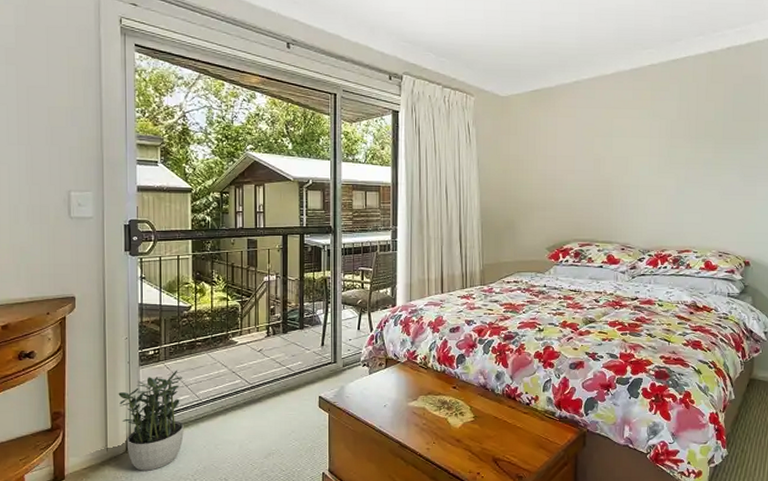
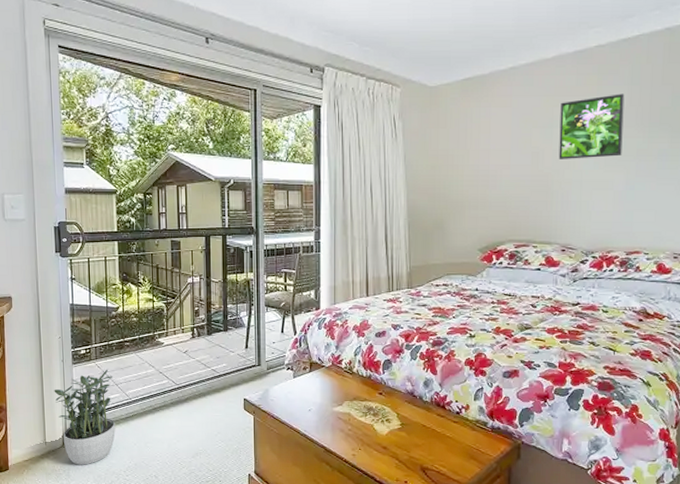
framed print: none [618,108,674,166] -> present [559,94,625,159]

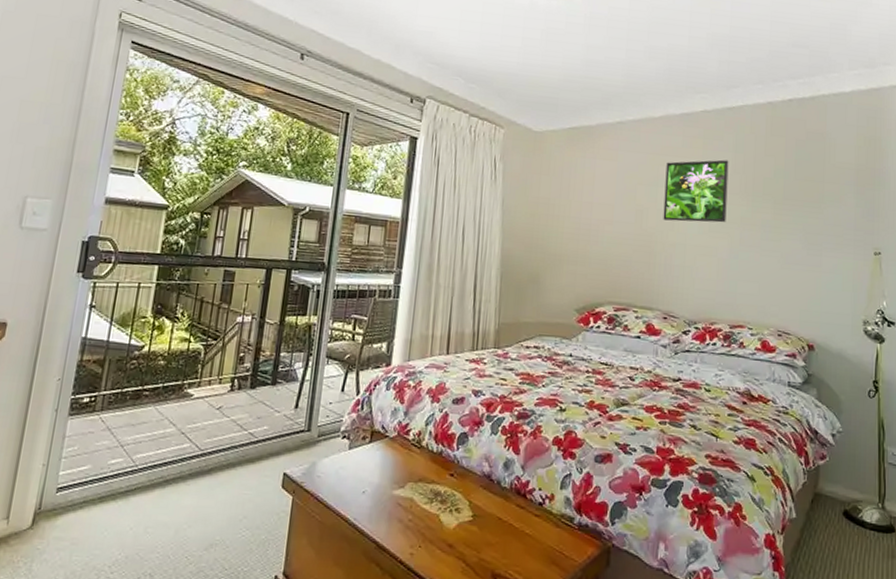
potted plant: present [54,369,116,465] -> none [33,424,119,556]

